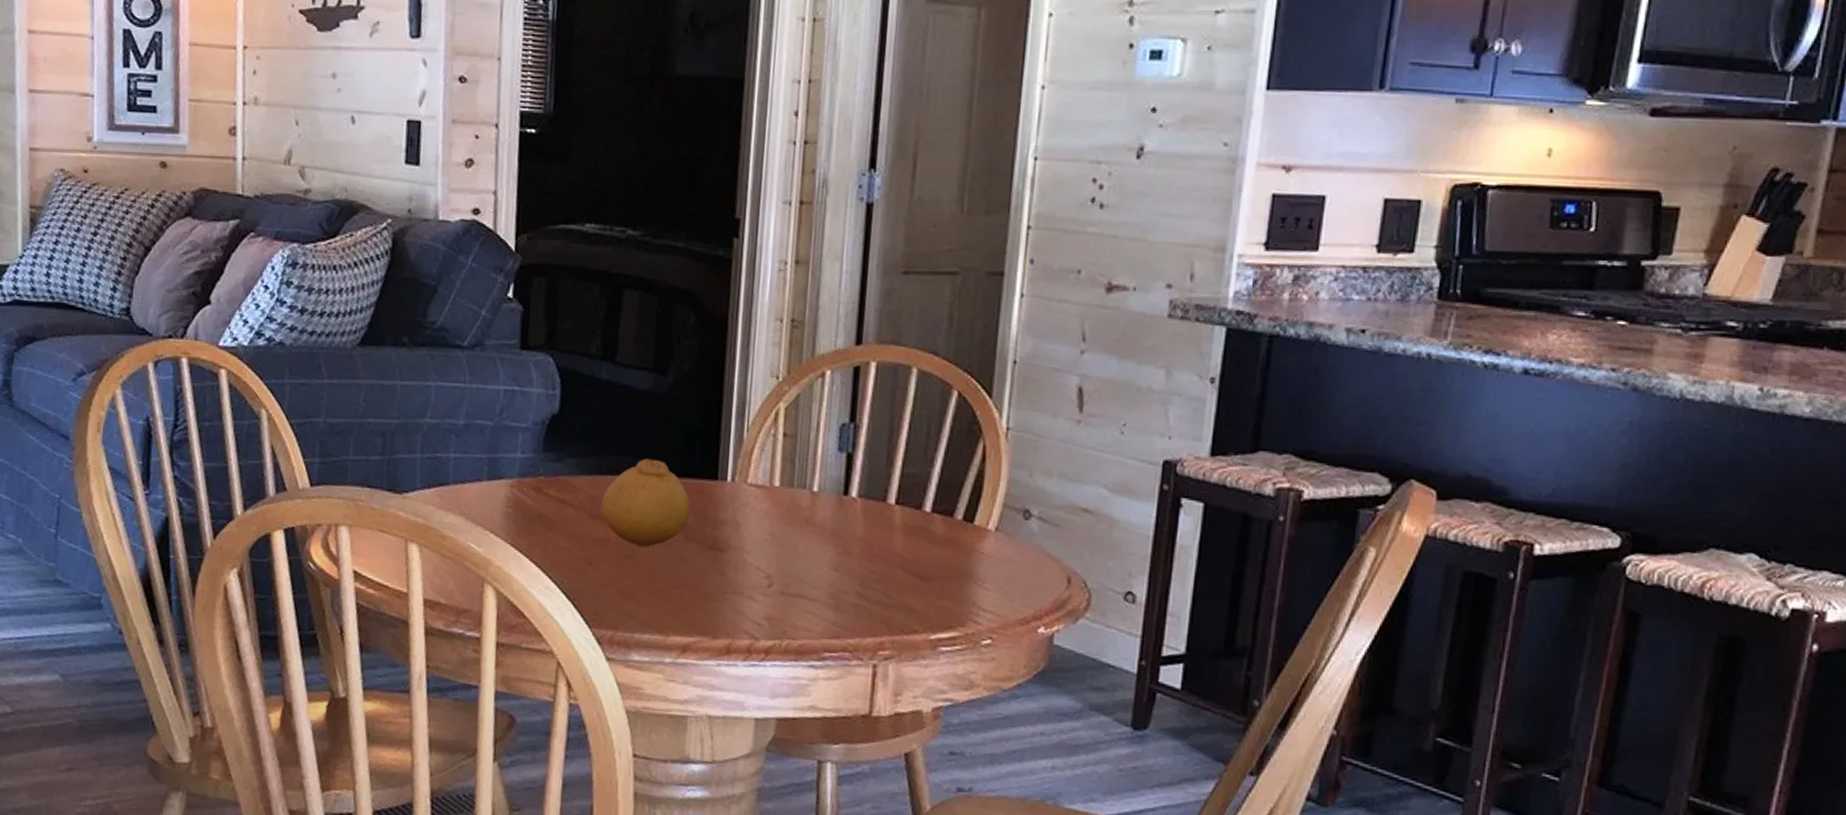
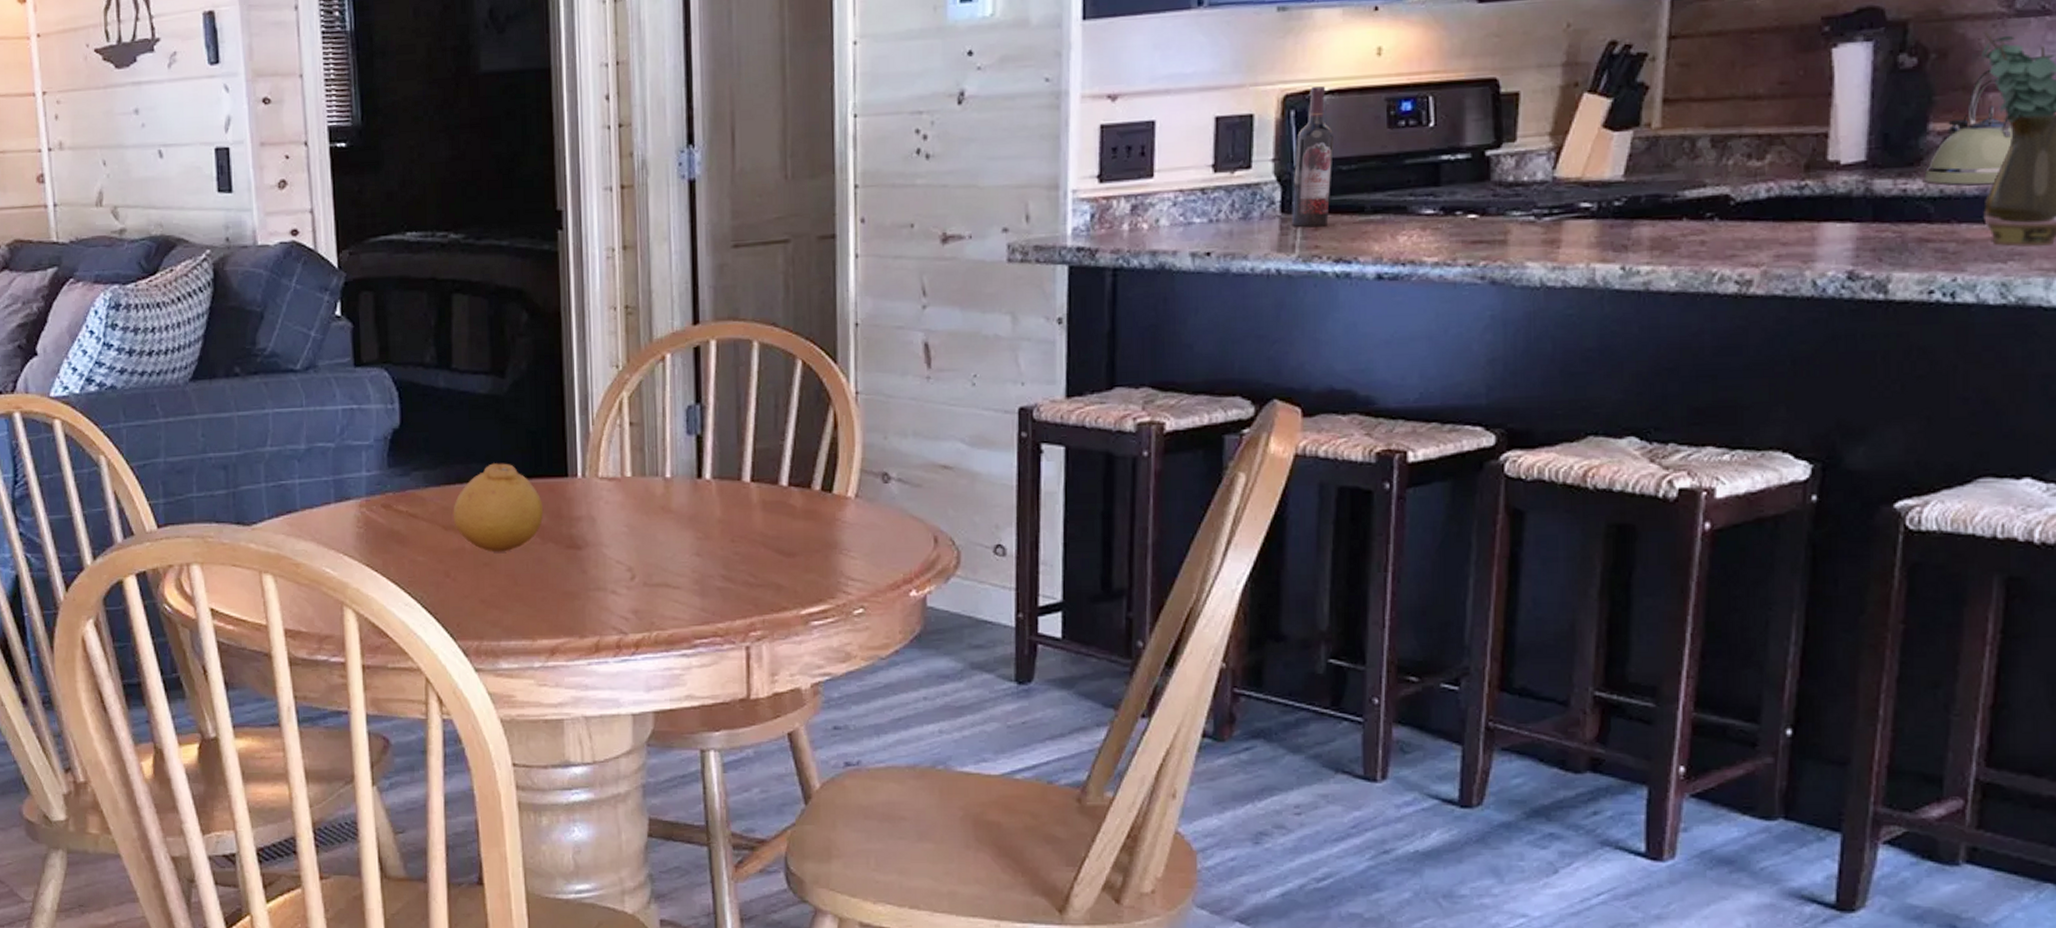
wine bottle: none [1447,180,1497,317] -> present [1292,86,1333,228]

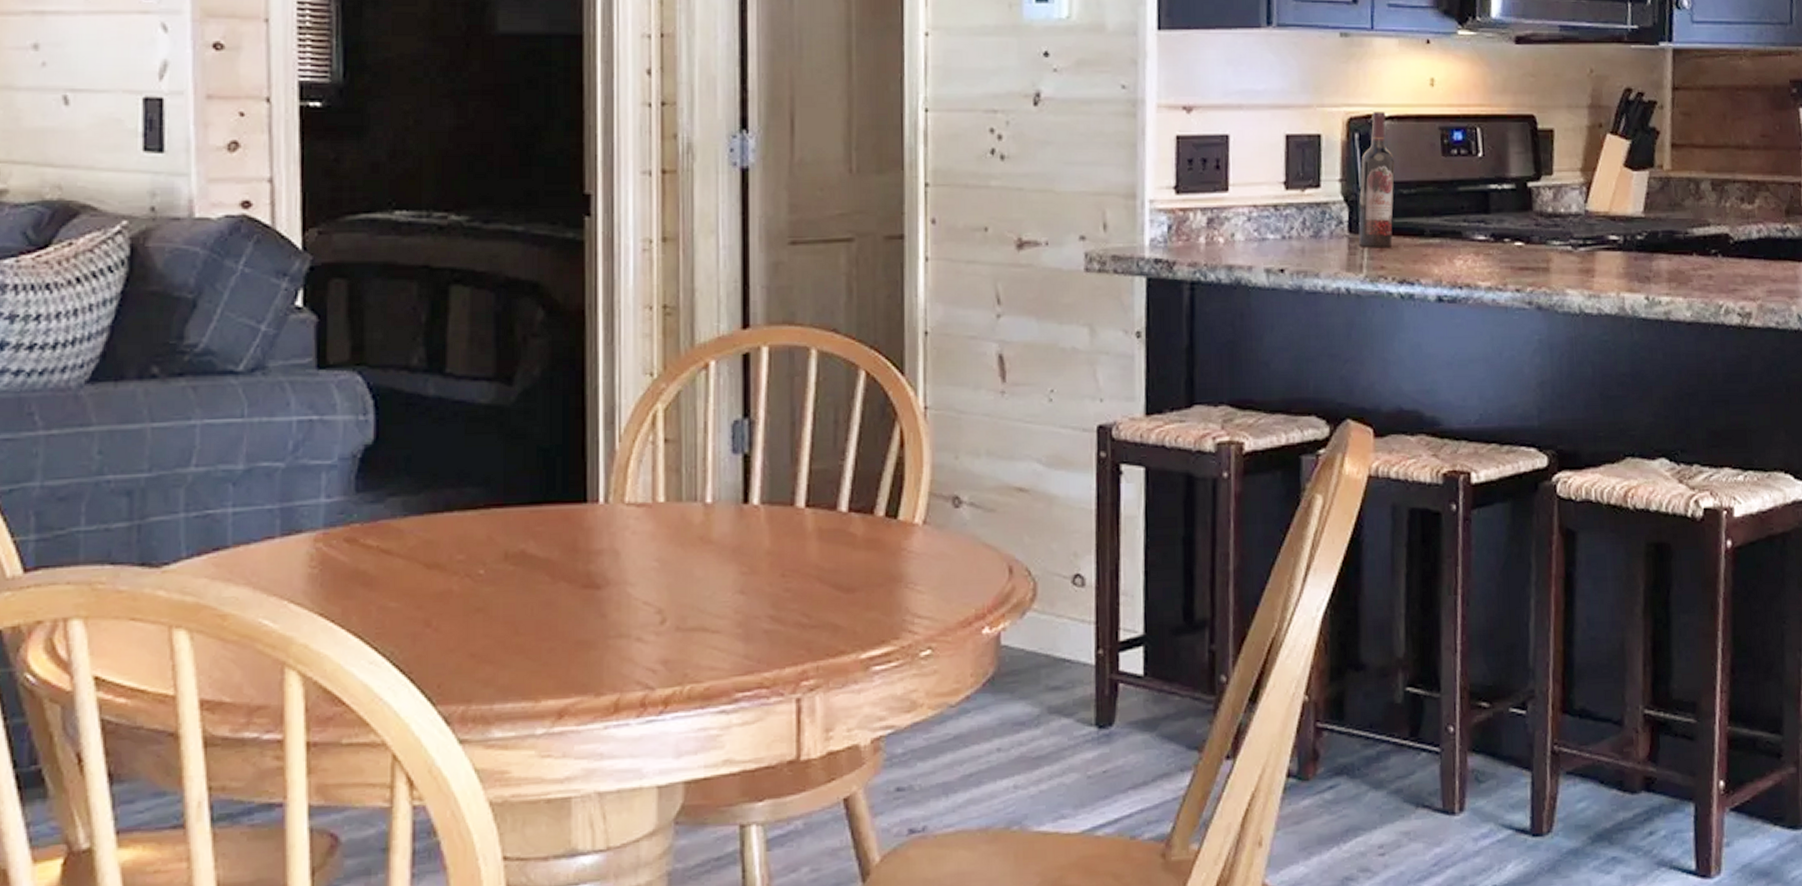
fruit: present [453,463,544,553] -> none [438,486,555,595]

